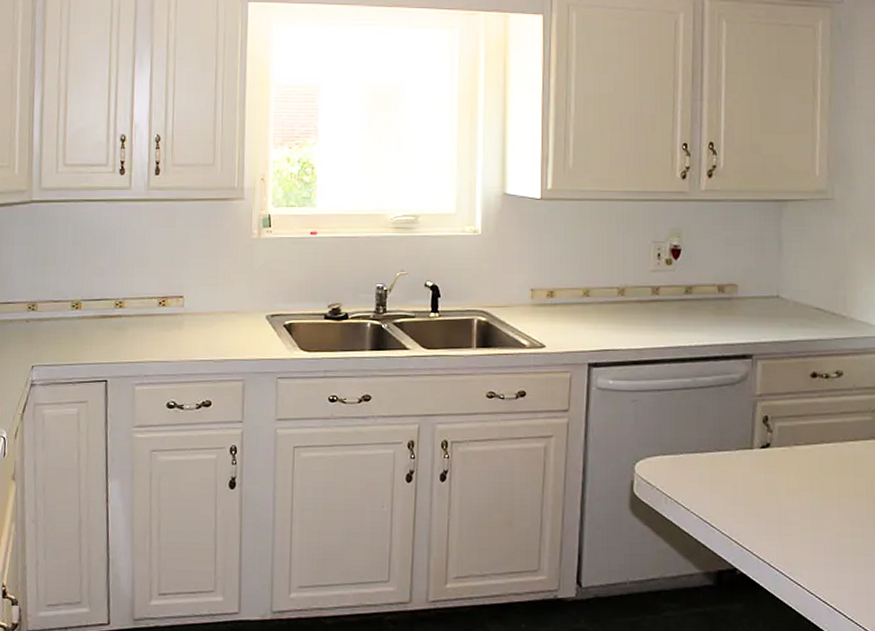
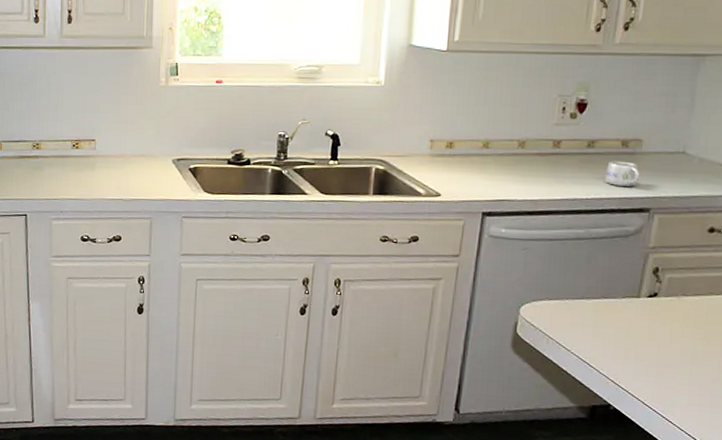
mug: none [705,306,739,332] -> present [605,161,640,186]

